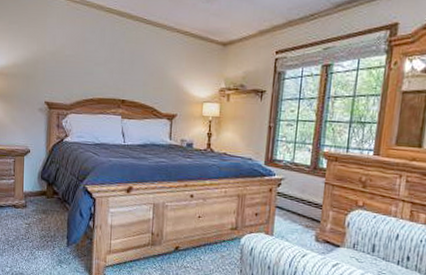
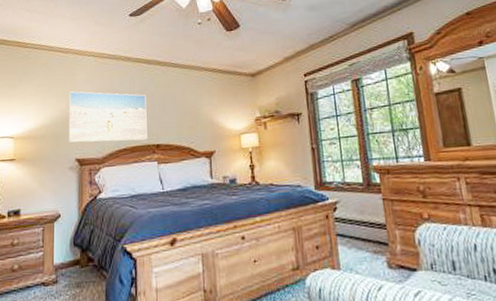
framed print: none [39,34,116,94] -> present [69,91,147,143]

